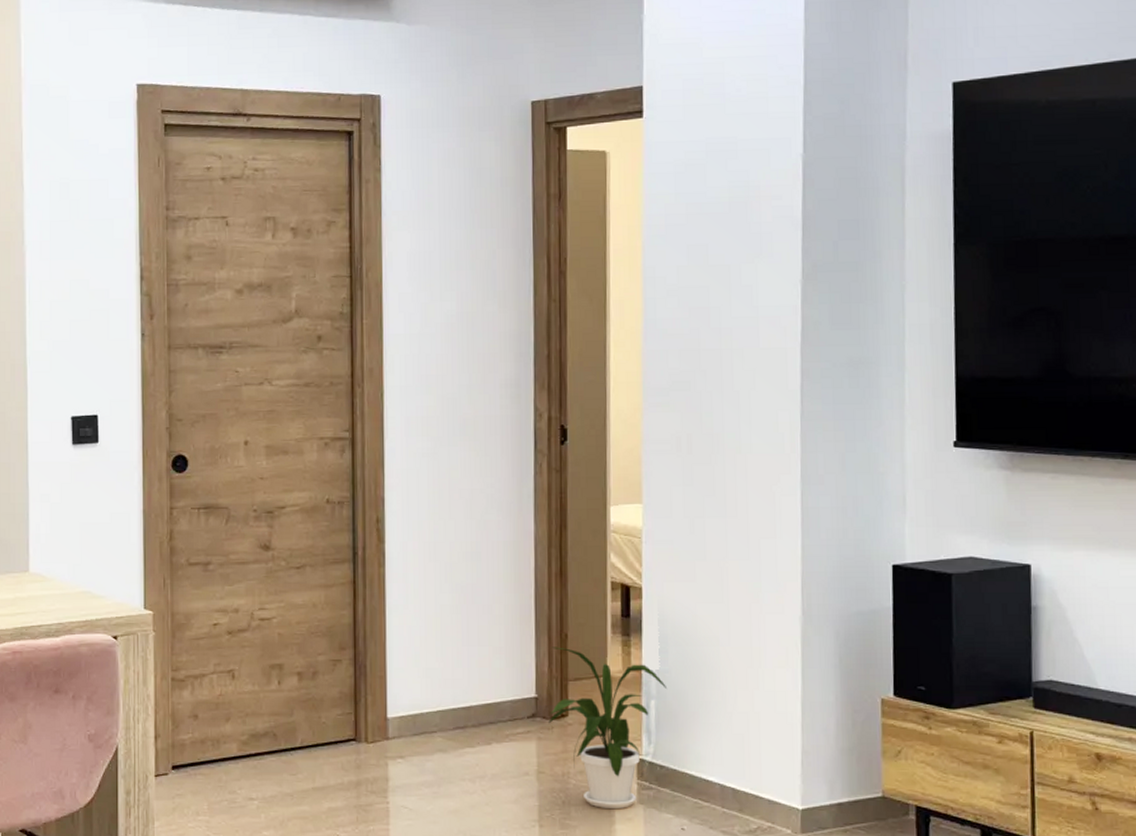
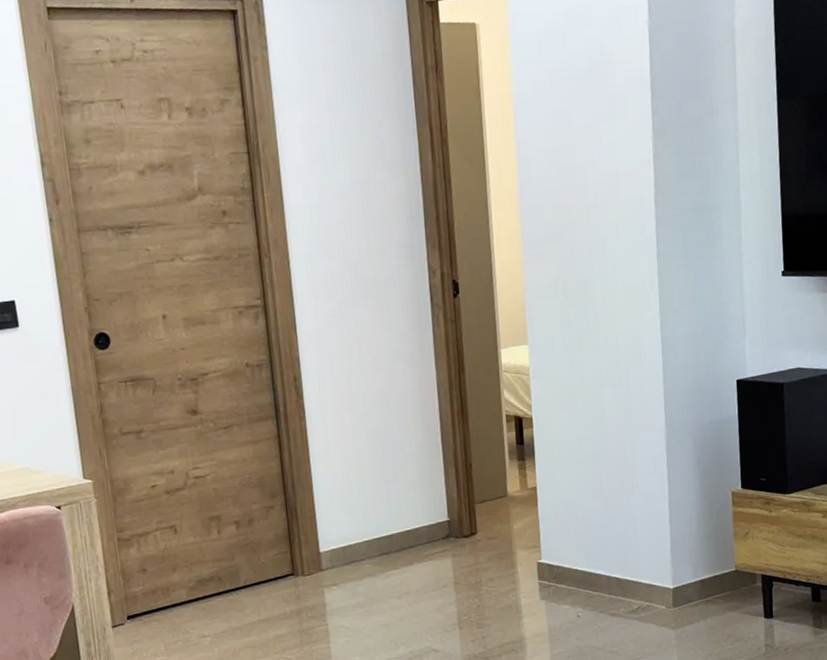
house plant: present [548,647,666,810] -> none [459,475,558,607]

